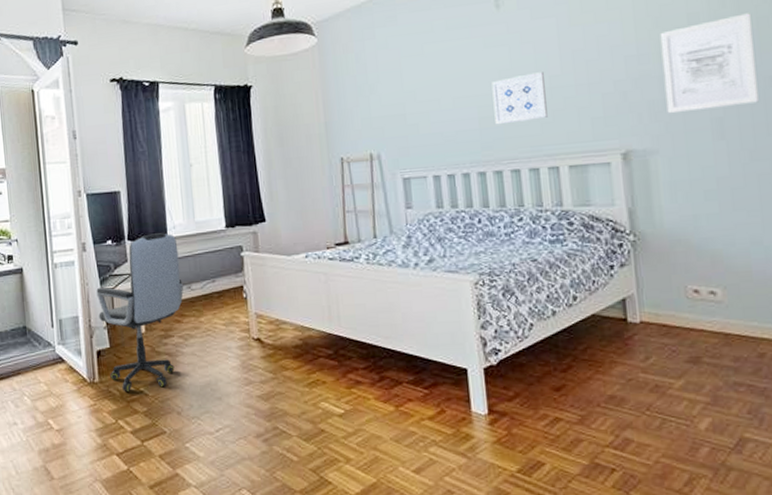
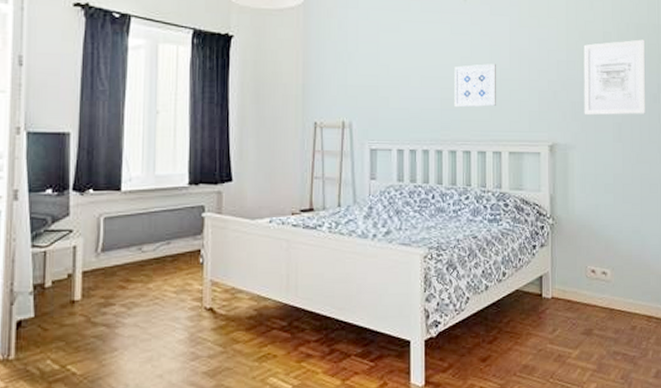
office chair: present [96,233,184,391] -> none [24,185,134,370]

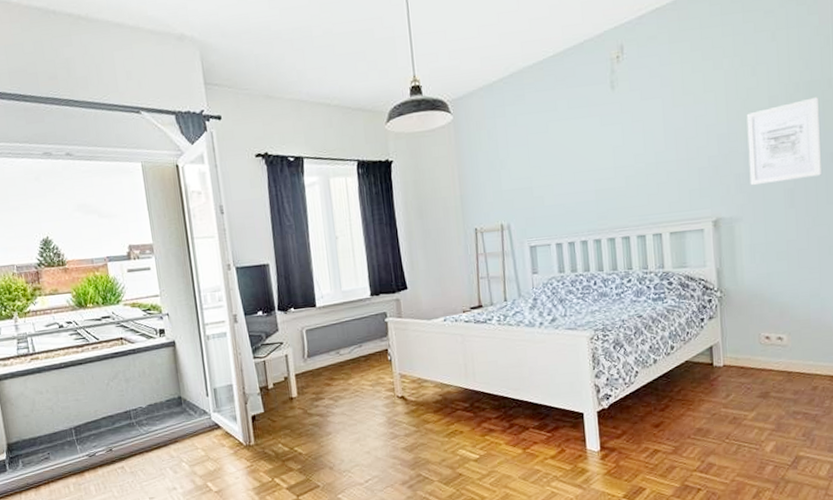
wall art: present [454,64,496,108] -> none [607,148,653,197]

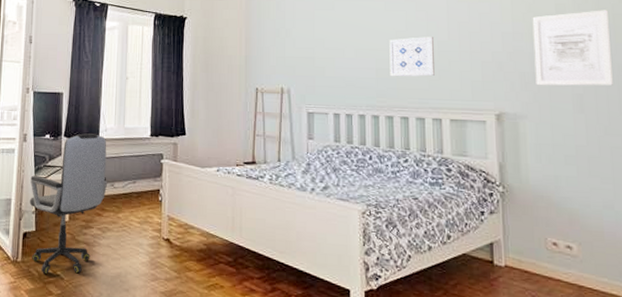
office chair: none [249,302,333,452] -> present [29,133,108,274]
wall art: none [607,148,653,197] -> present [389,37,435,77]

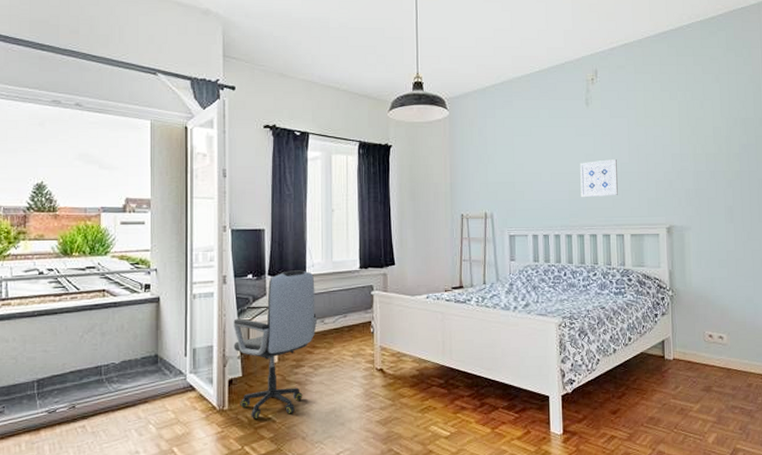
wall art: present [532,10,613,86] -> none [695,132,755,201]

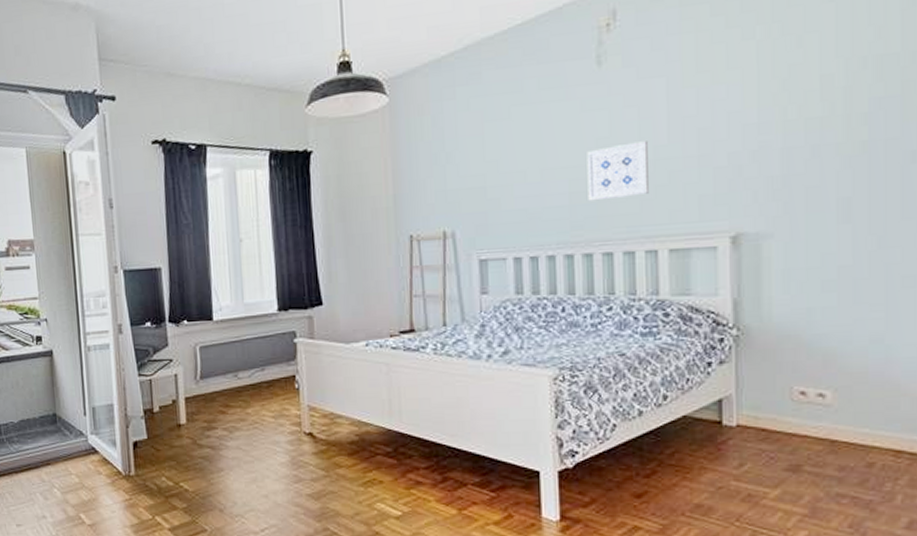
office chair: present [233,270,318,418] -> none [133,315,230,486]

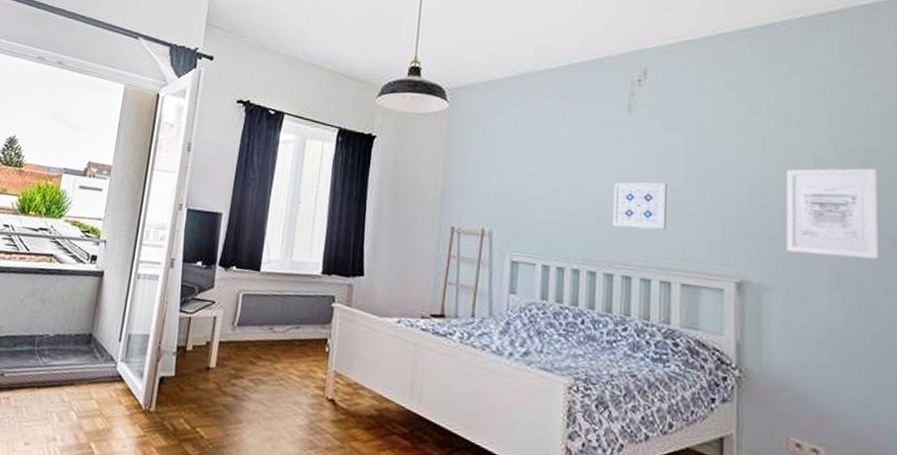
wall art: none [786,75,894,193] -> present [786,168,878,260]

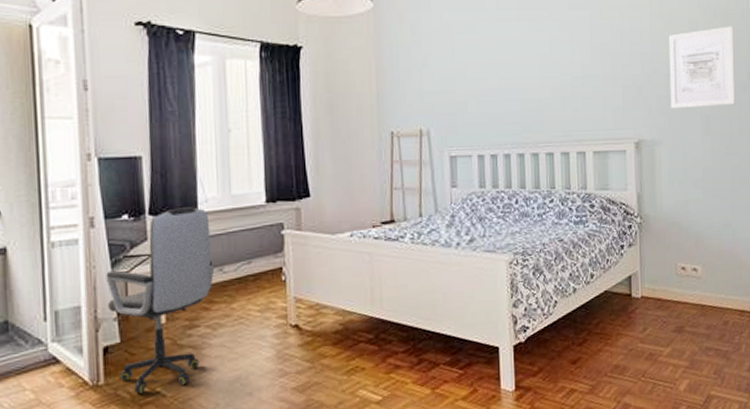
office chair: none [167,263,269,432] -> present [106,207,215,394]
wall art: present [612,182,667,230] -> none [533,61,579,109]

